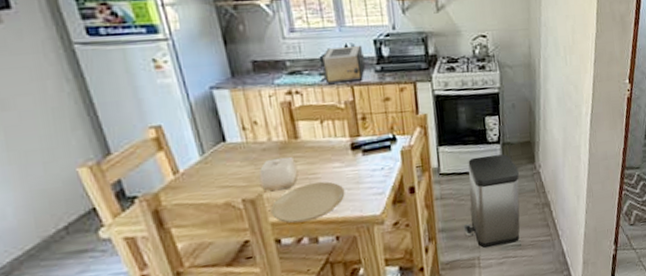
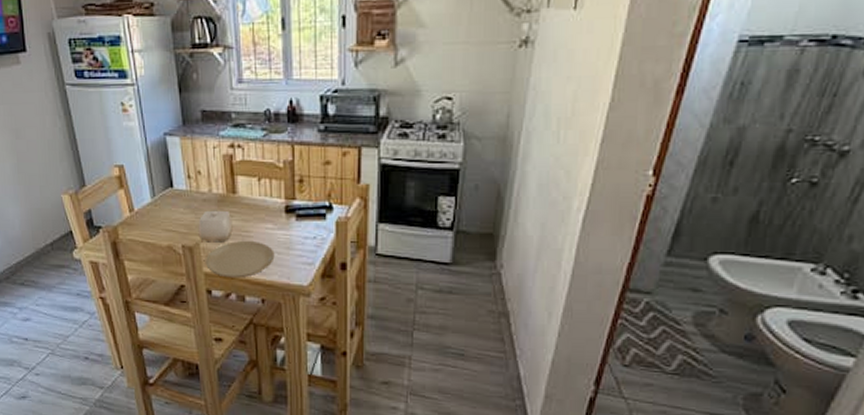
toaster: present [321,45,365,85] -> none [265,100,309,142]
pedal bin: present [463,154,520,248] -> none [396,242,474,350]

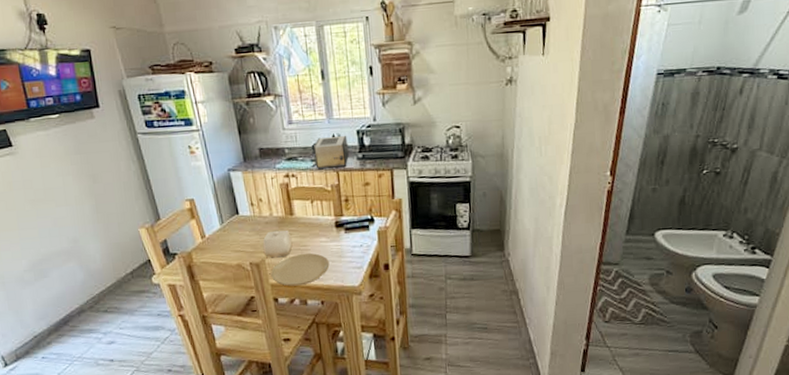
toaster: none [265,100,309,142] -> present [312,135,349,170]

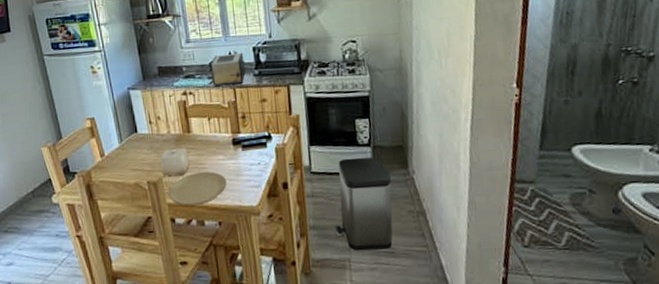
pedal bin: none [432,240,488,327] -> present [334,157,393,251]

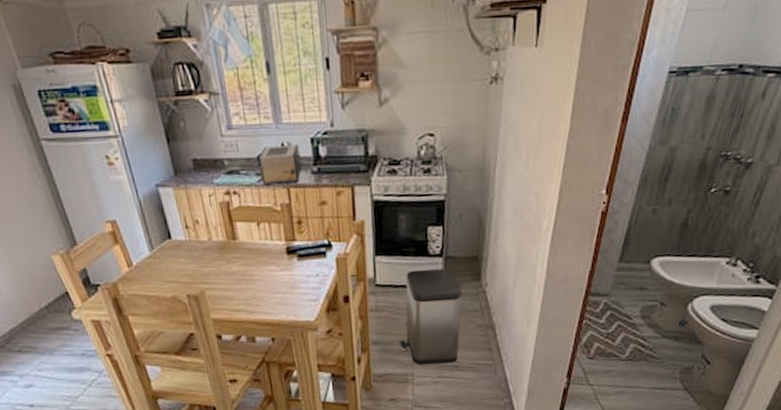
sugar bowl: present [160,147,190,177] -> none [201,257,237,290]
plate: present [167,171,227,206] -> none [211,283,281,322]

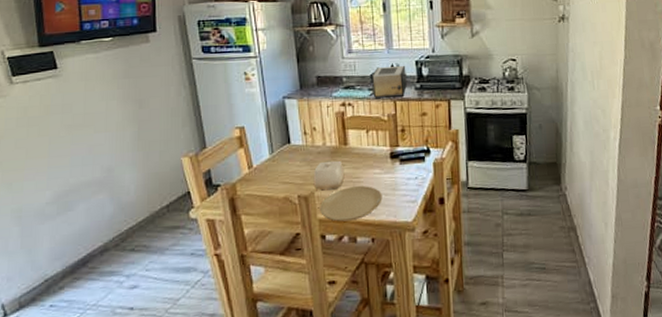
sugar bowl: none [201,257,237,290] -> present [313,160,345,191]
plate: none [211,283,281,322] -> present [319,185,383,222]
pedal bin: present [398,269,463,365] -> none [488,173,546,267]

